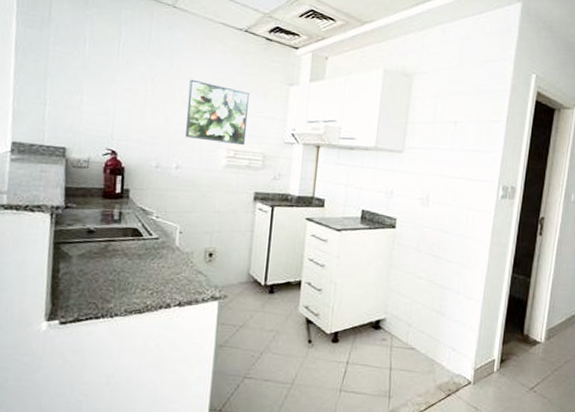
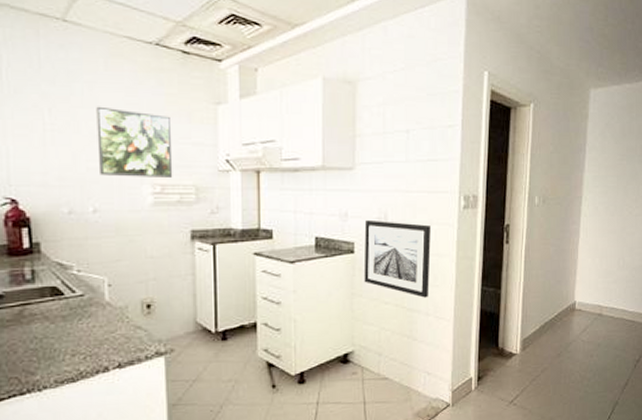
wall art: none [401,199,468,277] -> present [364,219,431,298]

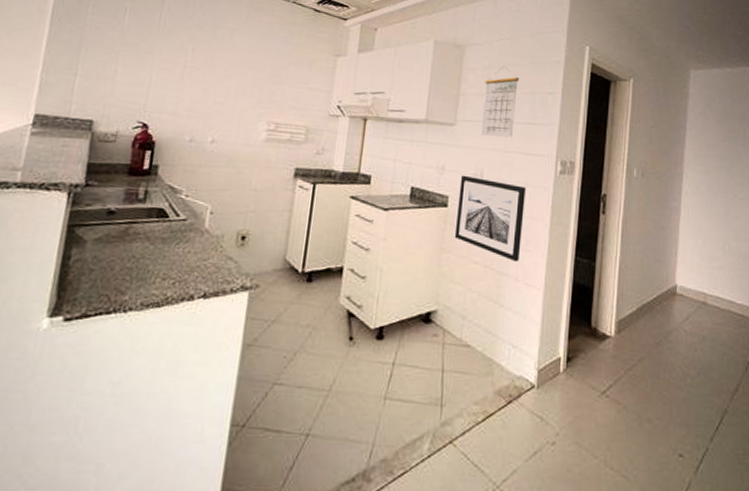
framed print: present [96,106,173,179] -> none [224,49,294,119]
calendar: none [380,102,417,178] -> present [480,67,520,138]

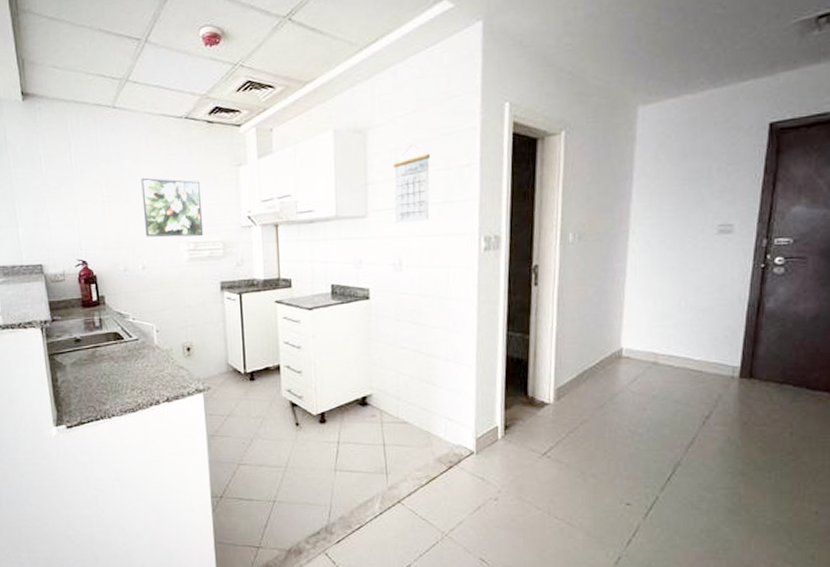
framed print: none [224,49,294,119] -> present [141,177,204,237]
wall art: present [454,175,525,262] -> none [379,266,449,343]

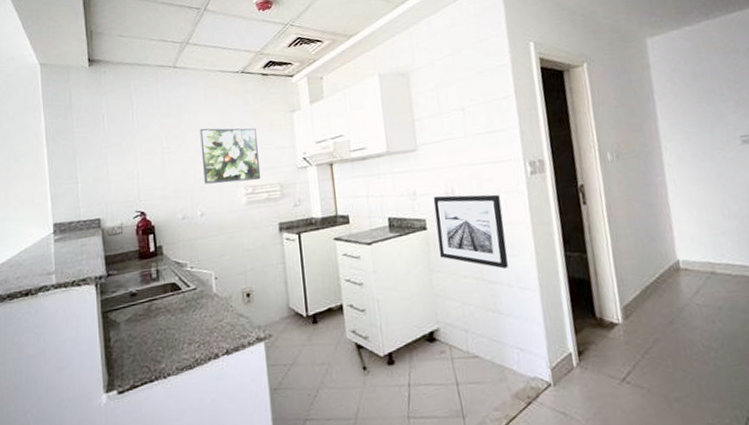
wall art: none [379,266,449,343] -> present [433,194,508,269]
calendar: present [393,145,431,224] -> none [436,83,475,155]

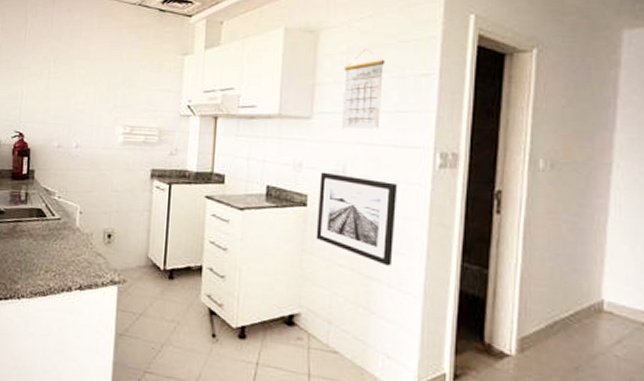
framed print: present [200,128,261,184] -> none [84,58,144,121]
calendar: none [436,83,475,155] -> present [340,50,386,129]

